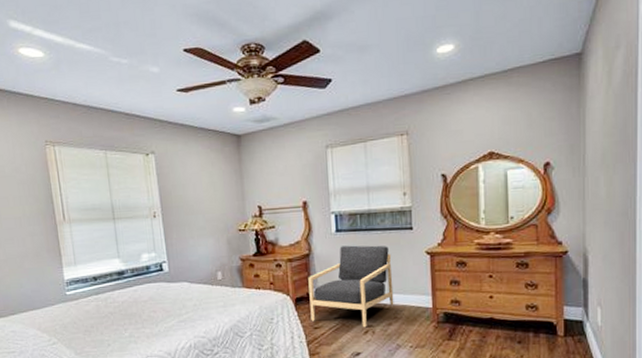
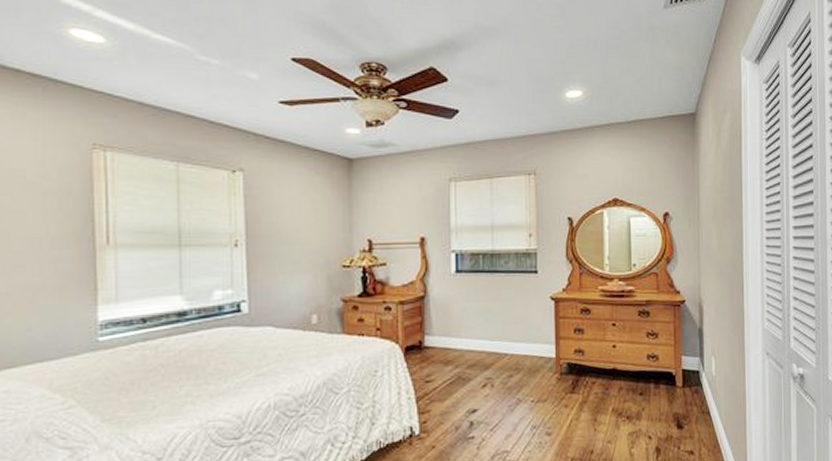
armchair: present [308,245,394,328] -> none [421,288,516,381]

